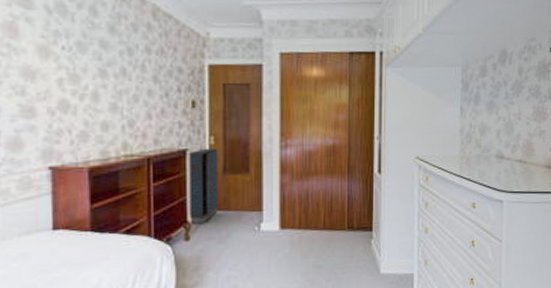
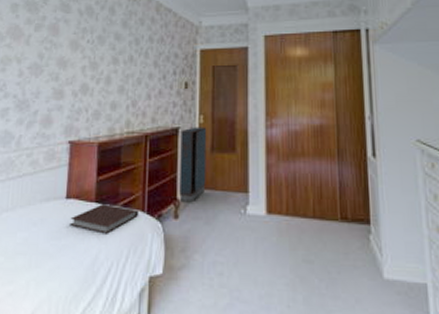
notebook: none [61,232,145,263] -> present [70,204,139,234]

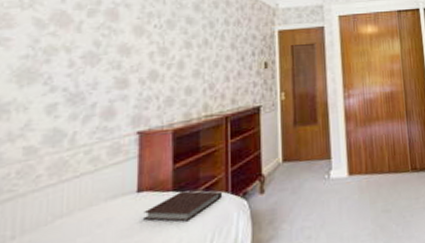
cabinet: present [179,127,207,203] -> none [263,103,291,178]

